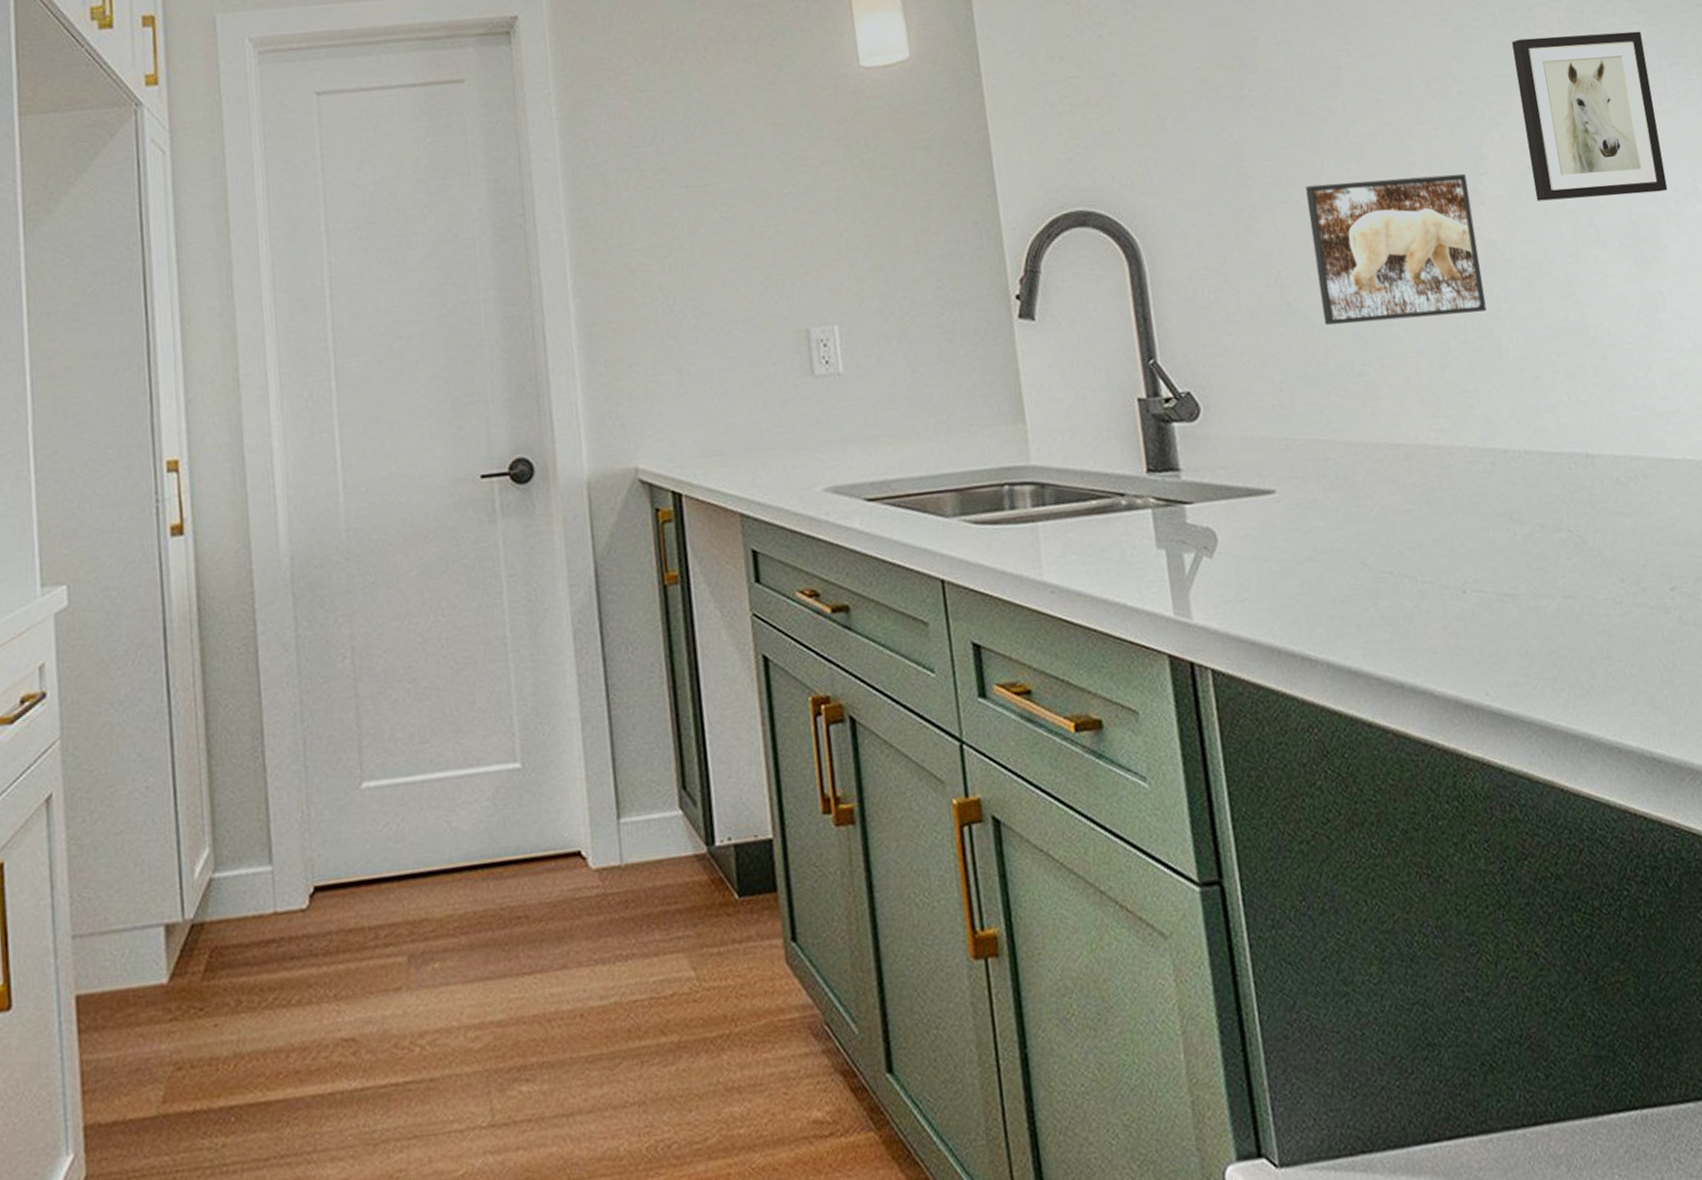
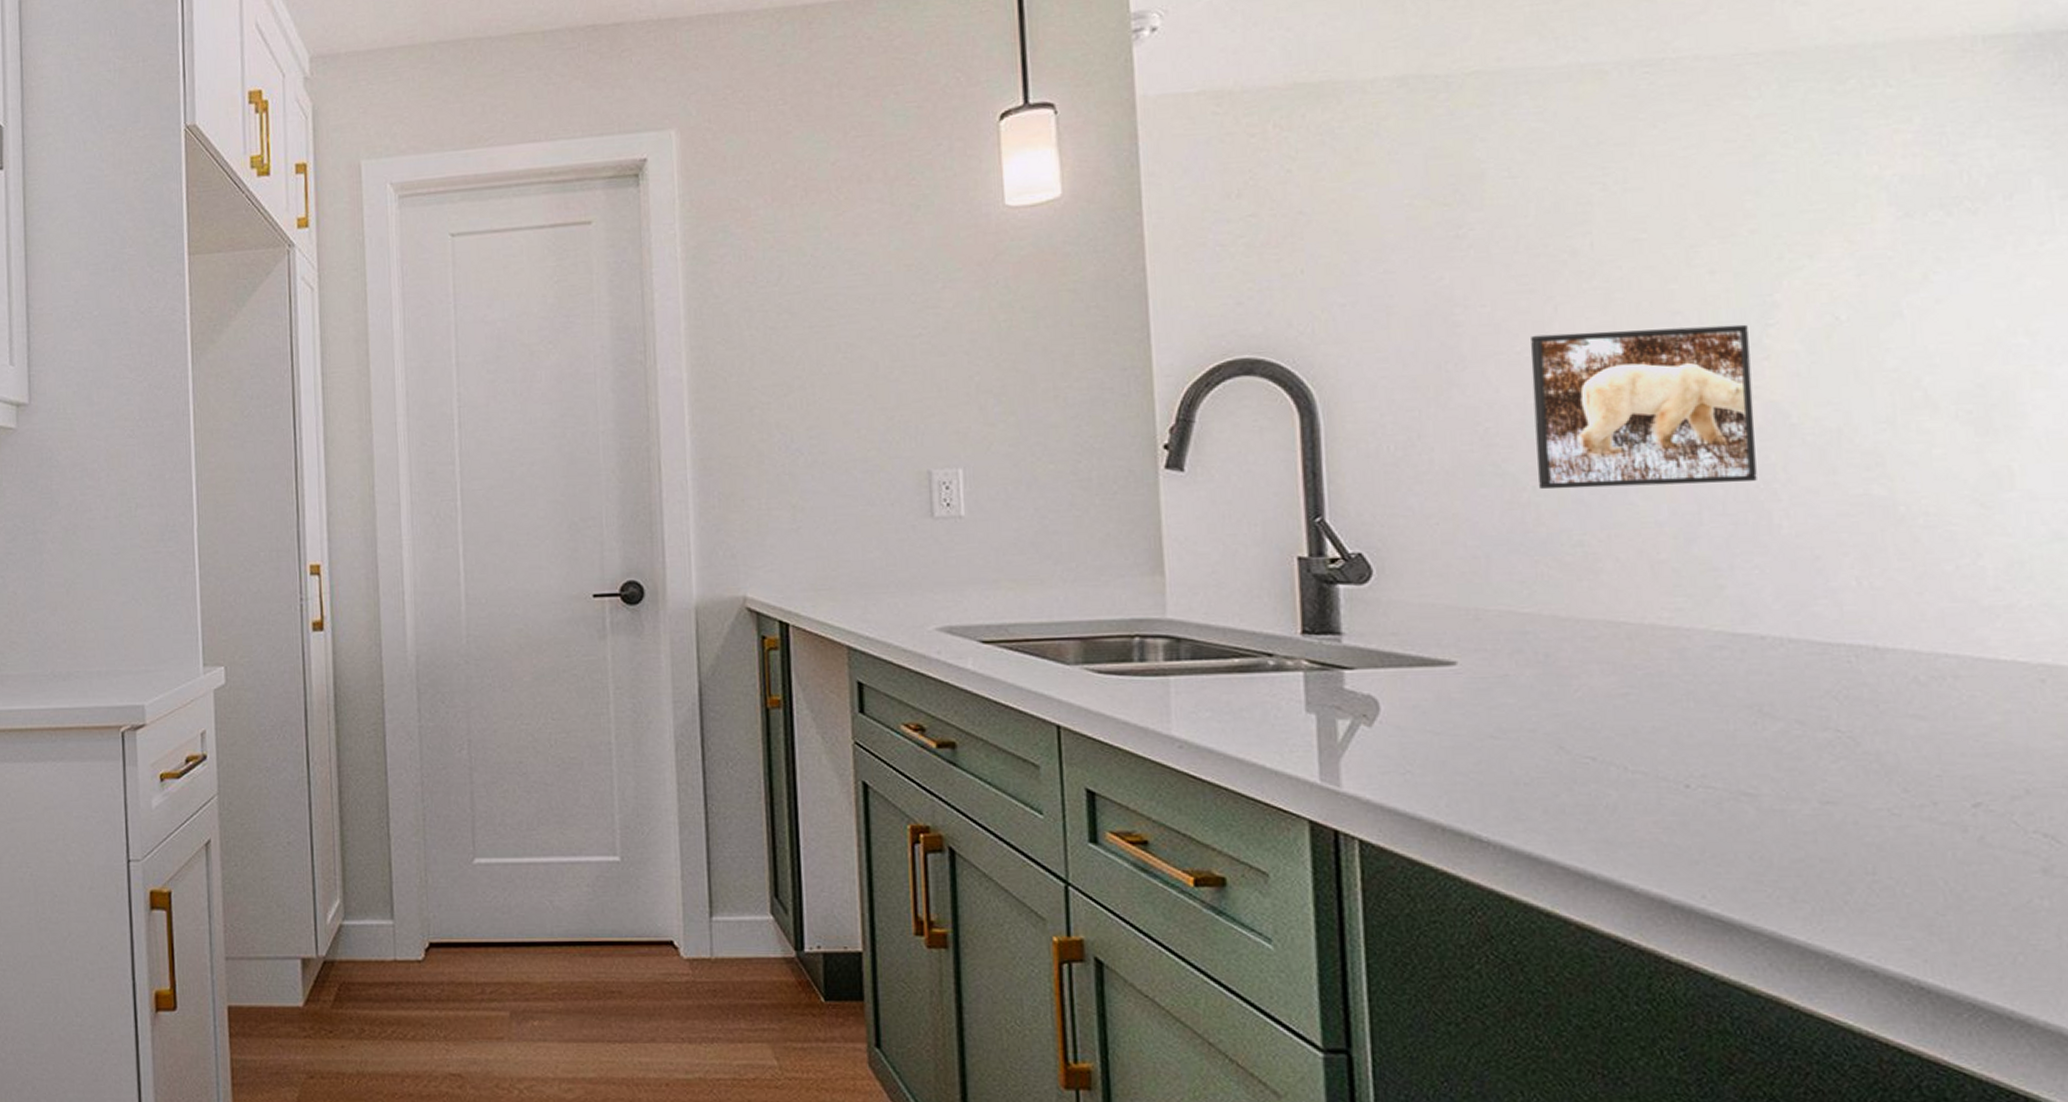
wall art: present [1512,31,1668,201] -> none [1833,156,2038,358]

